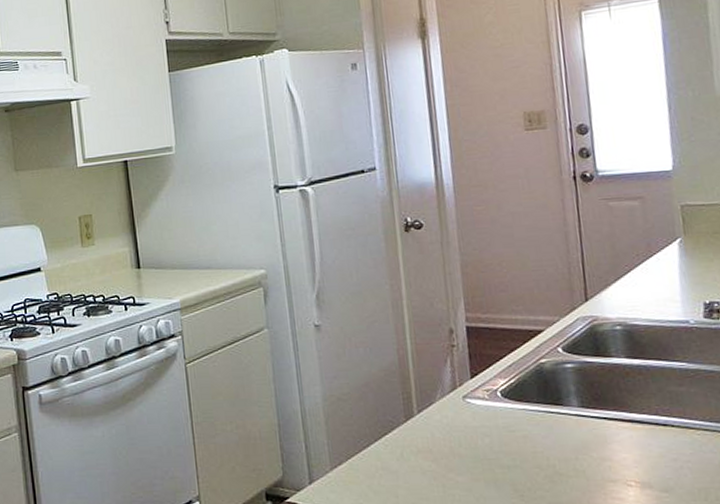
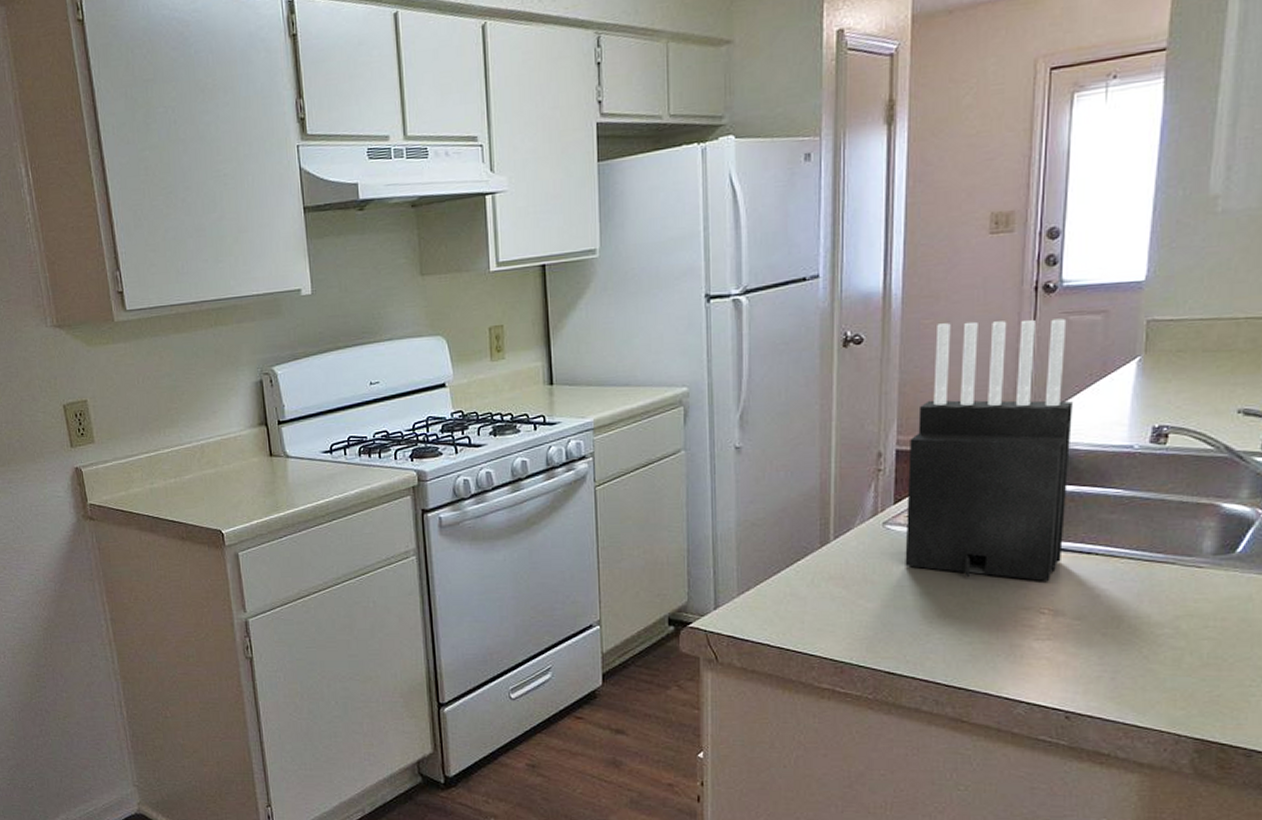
knife block: none [478,204,639,453] -> present [905,318,1073,581]

